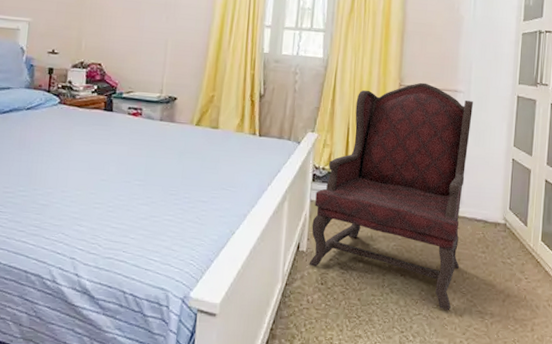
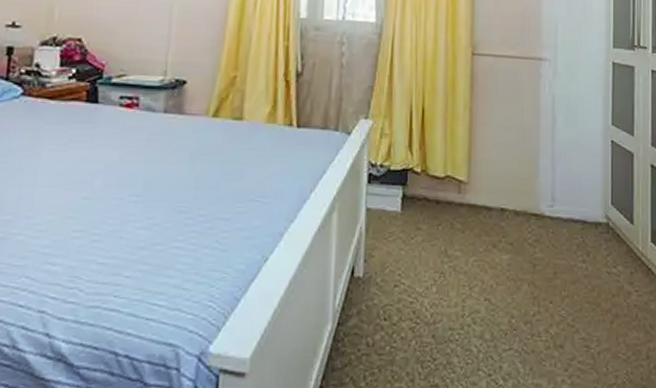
armchair: present [309,82,473,311] -> none [367,49,561,342]

